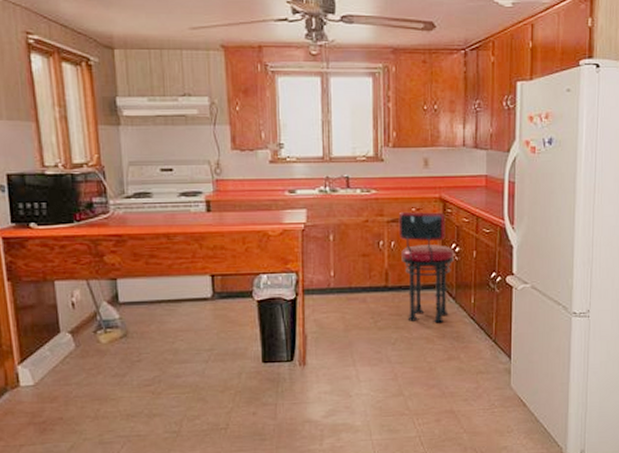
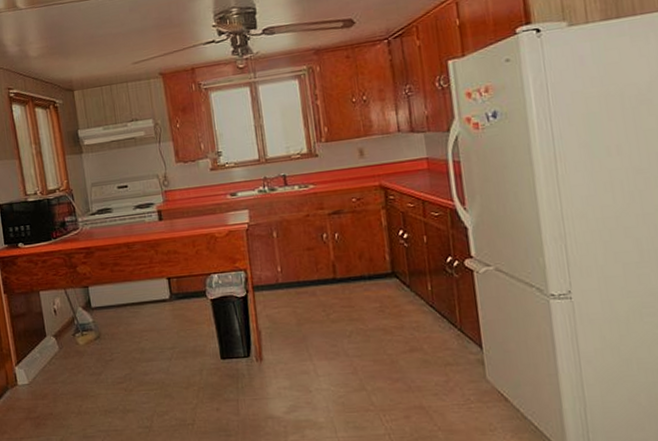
stool: present [398,211,455,323] -> none [339,200,405,313]

